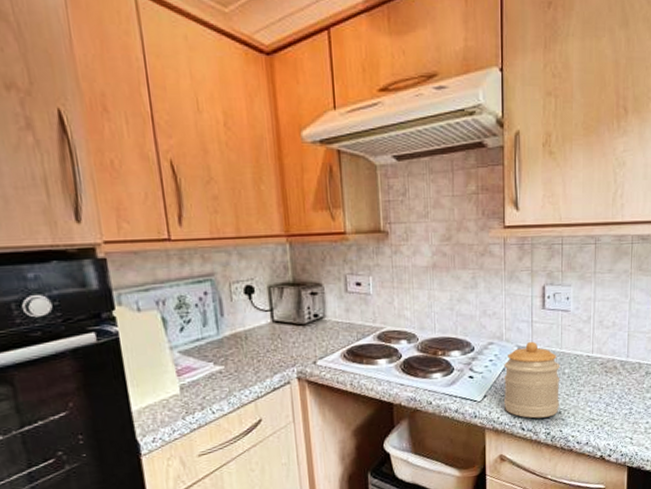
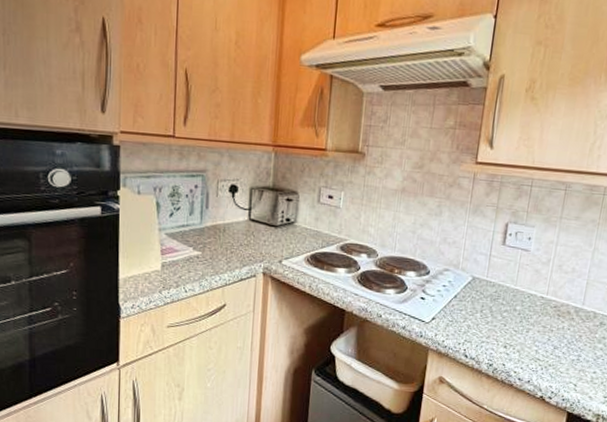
jar: present [504,341,561,419] -> none [451,273,513,349]

